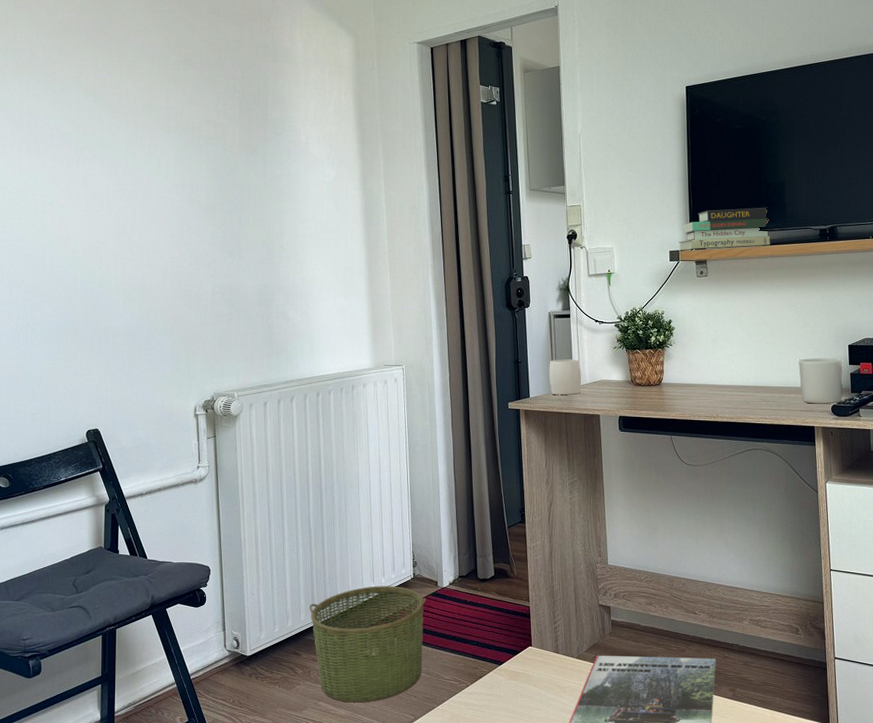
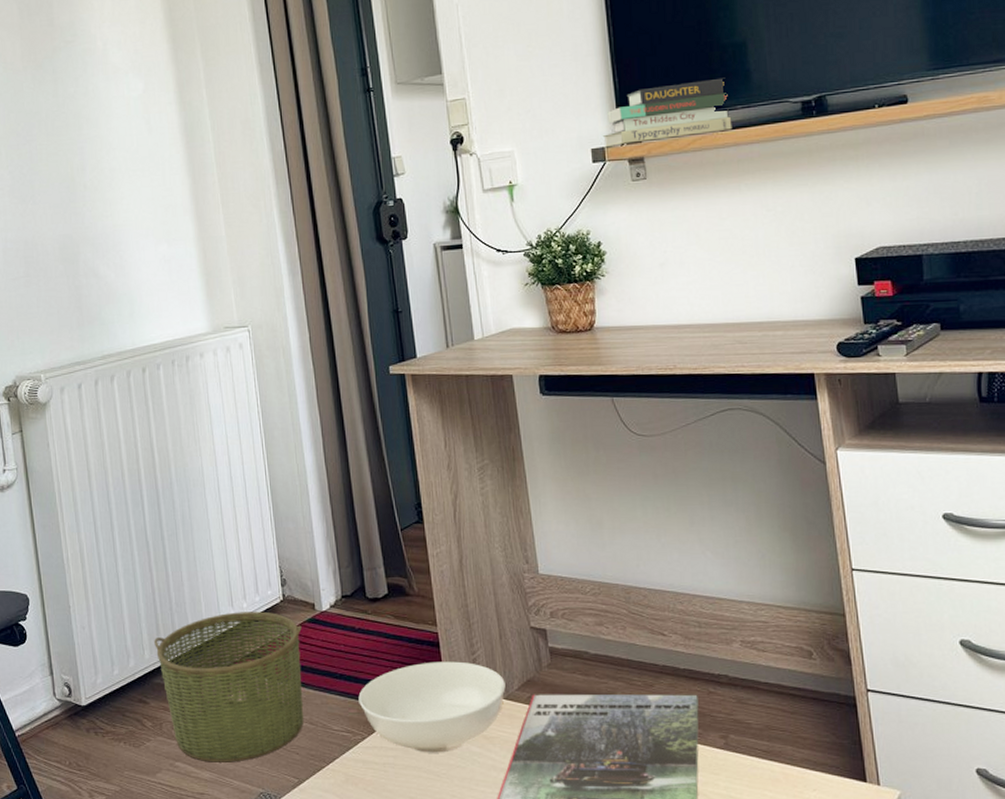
bowl: none [466,628,577,698] -> present [358,661,506,753]
mug: present [549,359,581,396] -> none [439,303,485,353]
mug: present [799,357,843,404] -> none [785,277,852,343]

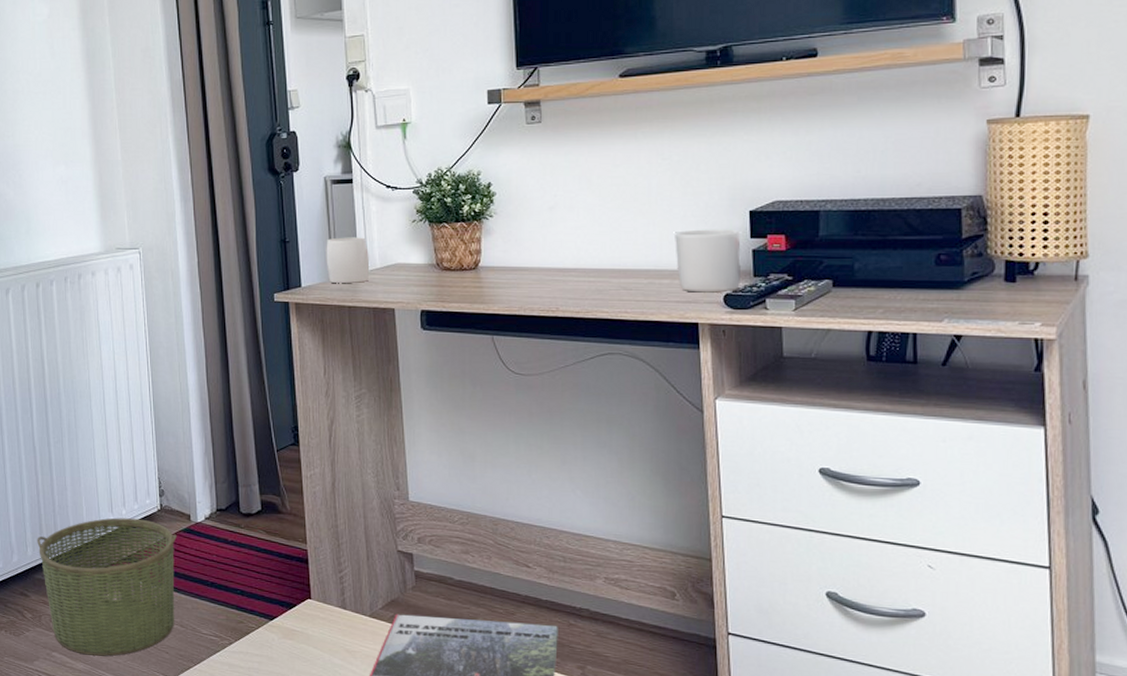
bowl: present [358,661,506,753] -> none [228,576,370,662]
mug: none [439,303,485,353] -> present [326,237,369,284]
books: present [603,77,733,148] -> none [500,24,633,90]
mug: none [785,277,852,343] -> present [675,229,741,293]

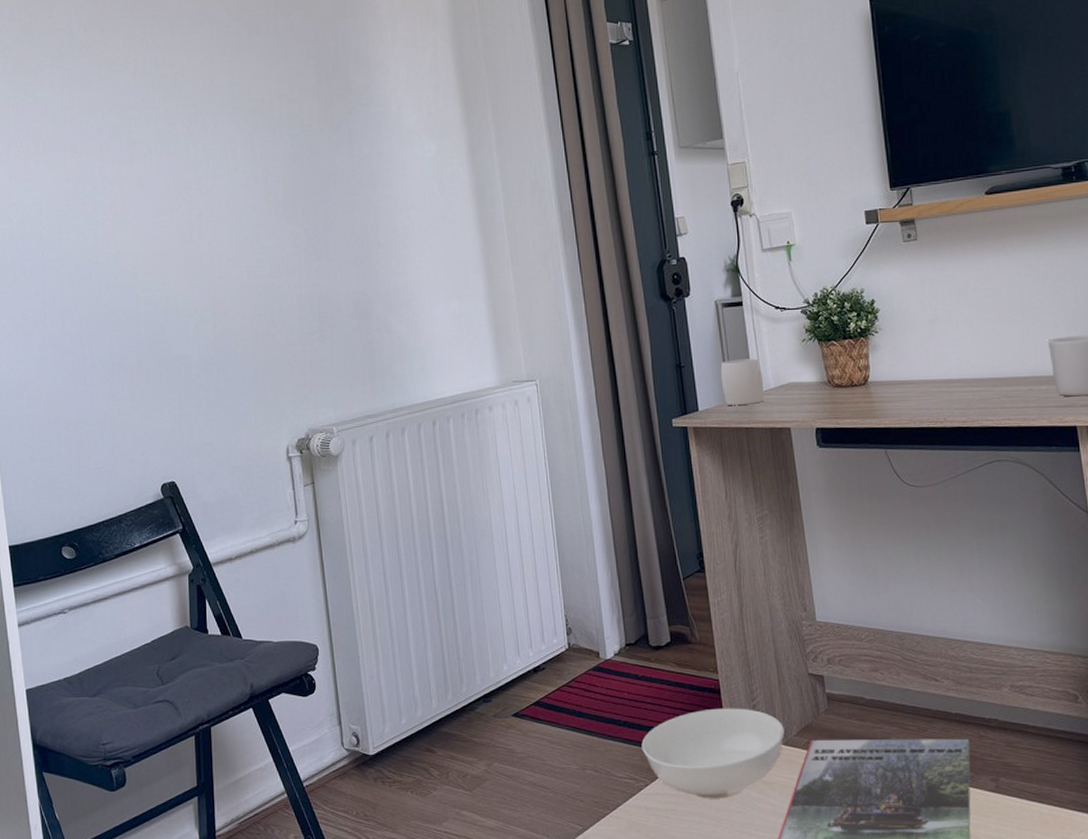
basket: present [37,517,177,656] -> none [442,660,589,811]
bowl: none [228,576,370,662] -> present [641,708,785,799]

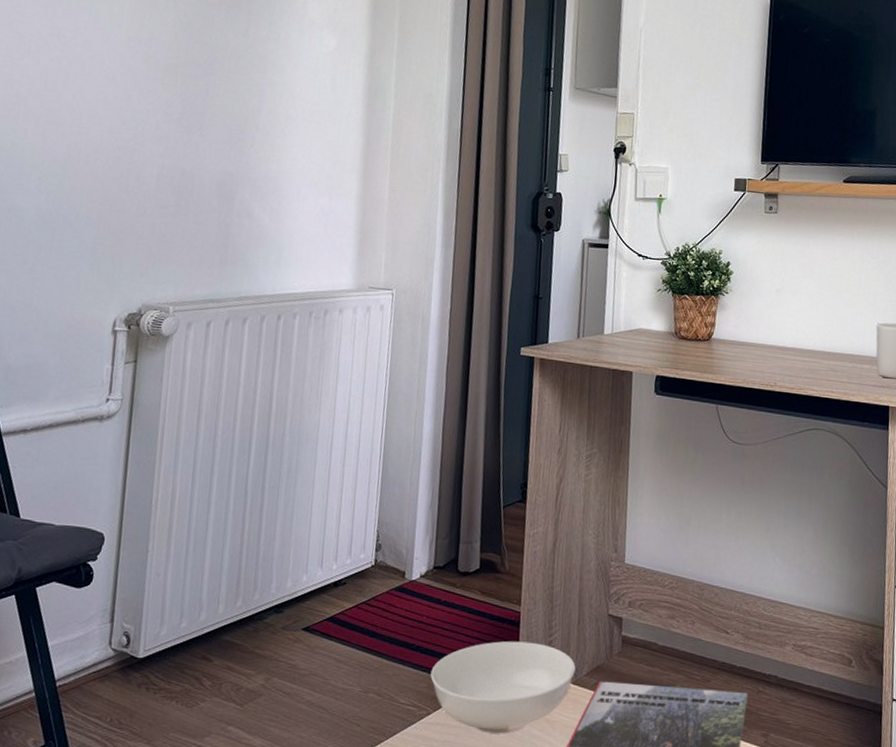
mug: present [720,358,764,406] -> none [574,298,615,345]

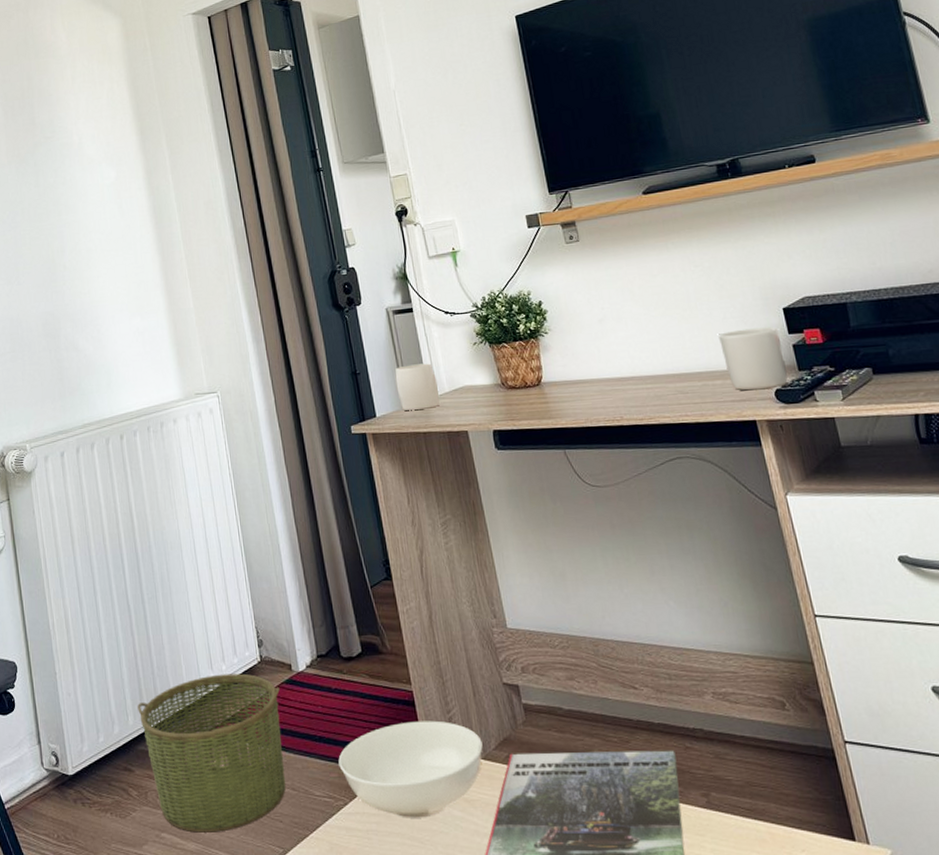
basket: none [231,573,388,730] -> present [137,673,286,833]
mug: none [574,298,615,345] -> present [394,363,440,411]

